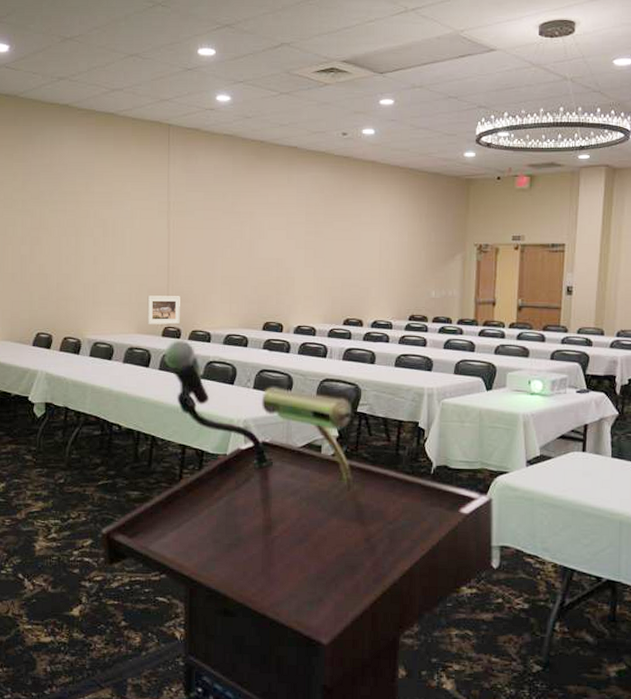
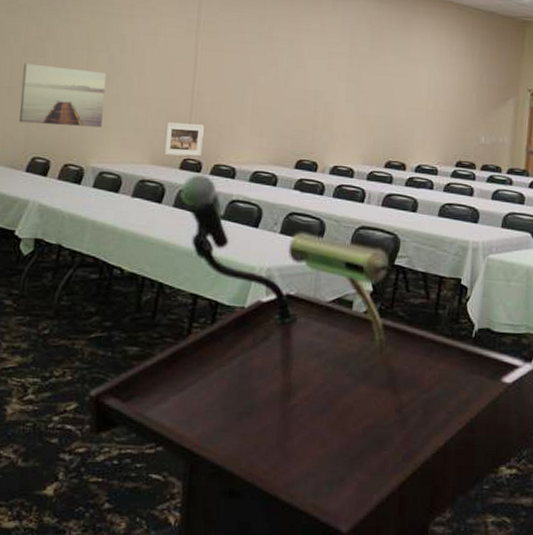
wall art: none [23,251,93,304] -> present [19,63,107,128]

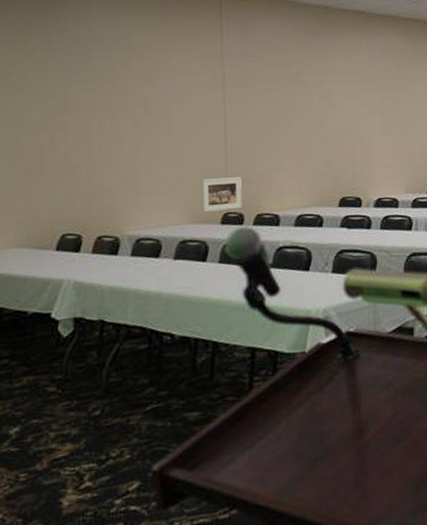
wall art: present [19,63,107,128] -> none [42,137,133,201]

